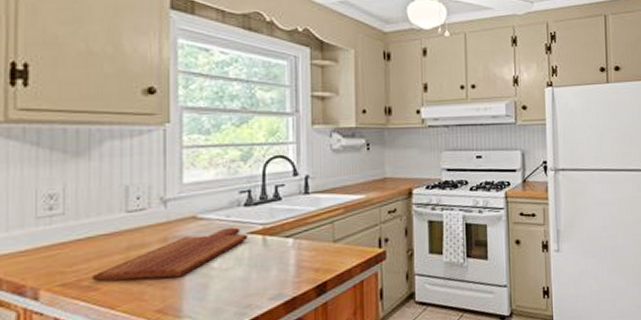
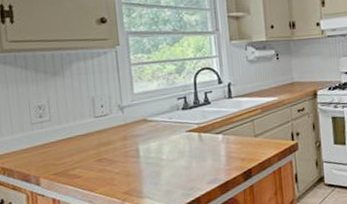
cutting board: present [92,227,248,282] -> none [75,127,187,171]

